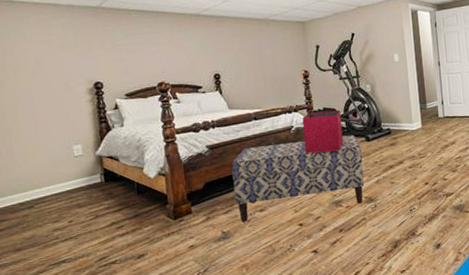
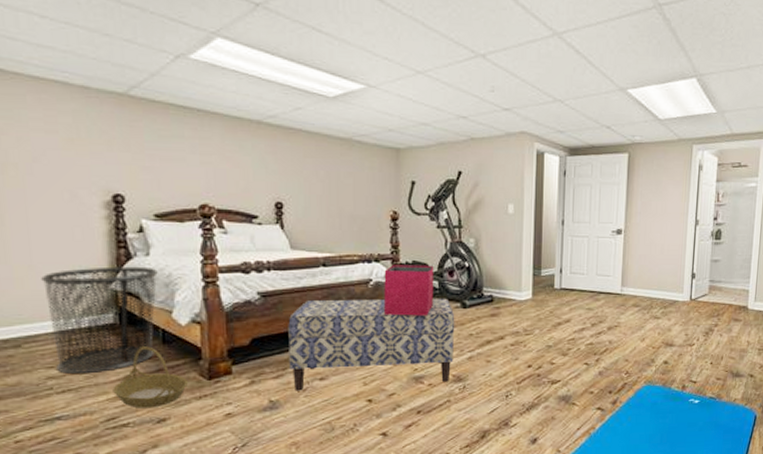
waste bin: none [46,135,132,226] -> present [41,266,158,375]
basket: none [102,197,159,248] -> present [113,346,188,408]

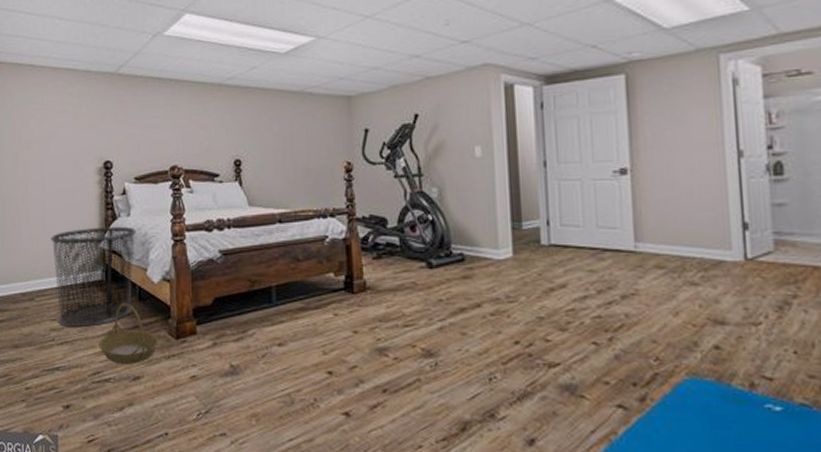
bench: present [288,298,455,391] -> none [247,256,422,357]
storage bin: present [384,265,434,316] -> none [340,219,395,277]

